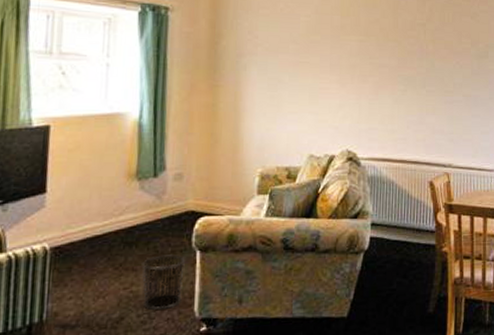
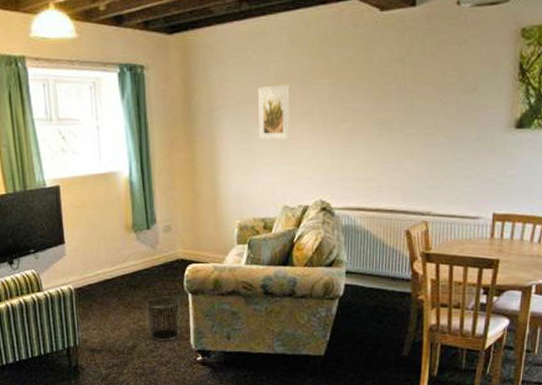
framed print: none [286,37,320,90] -> present [257,84,290,141]

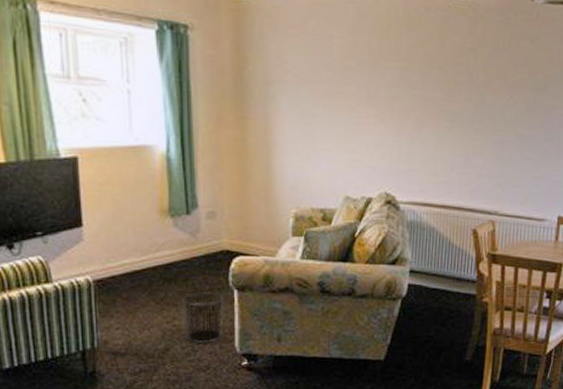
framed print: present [257,84,290,141] -> none [319,63,356,125]

